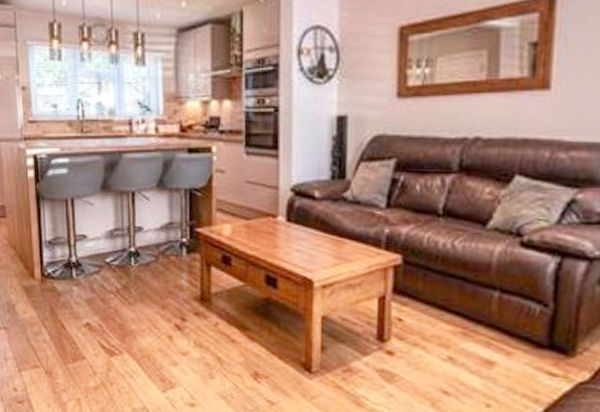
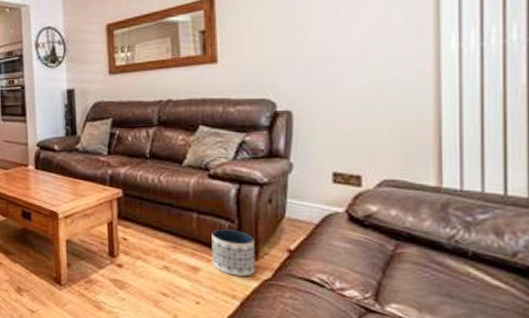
planter: none [513,314,573,377] -> present [211,229,255,276]

